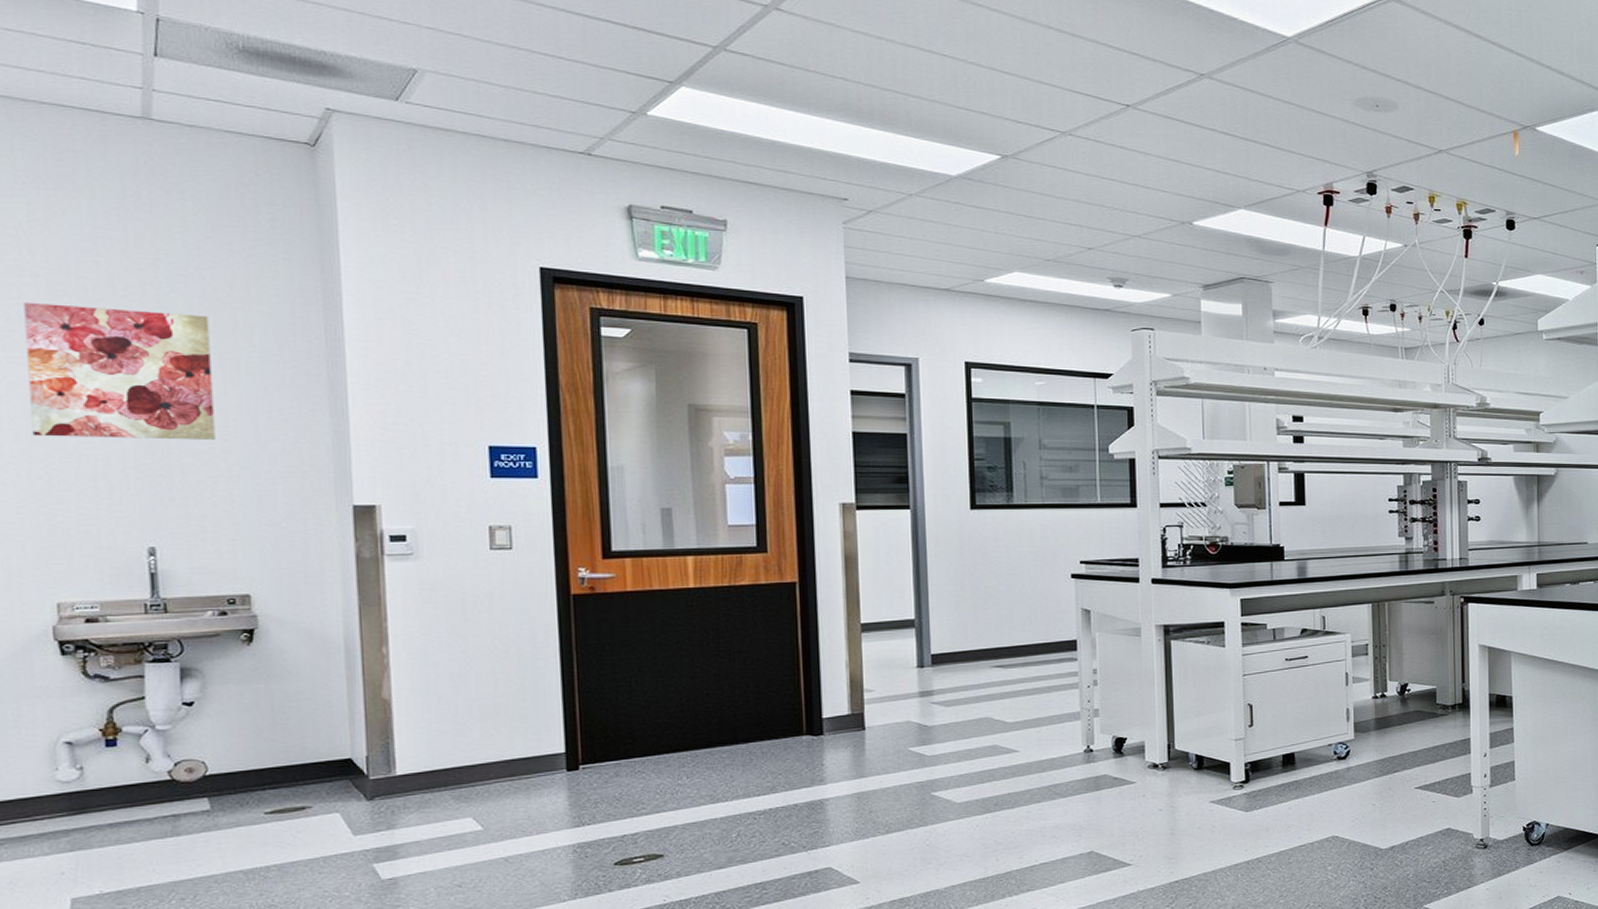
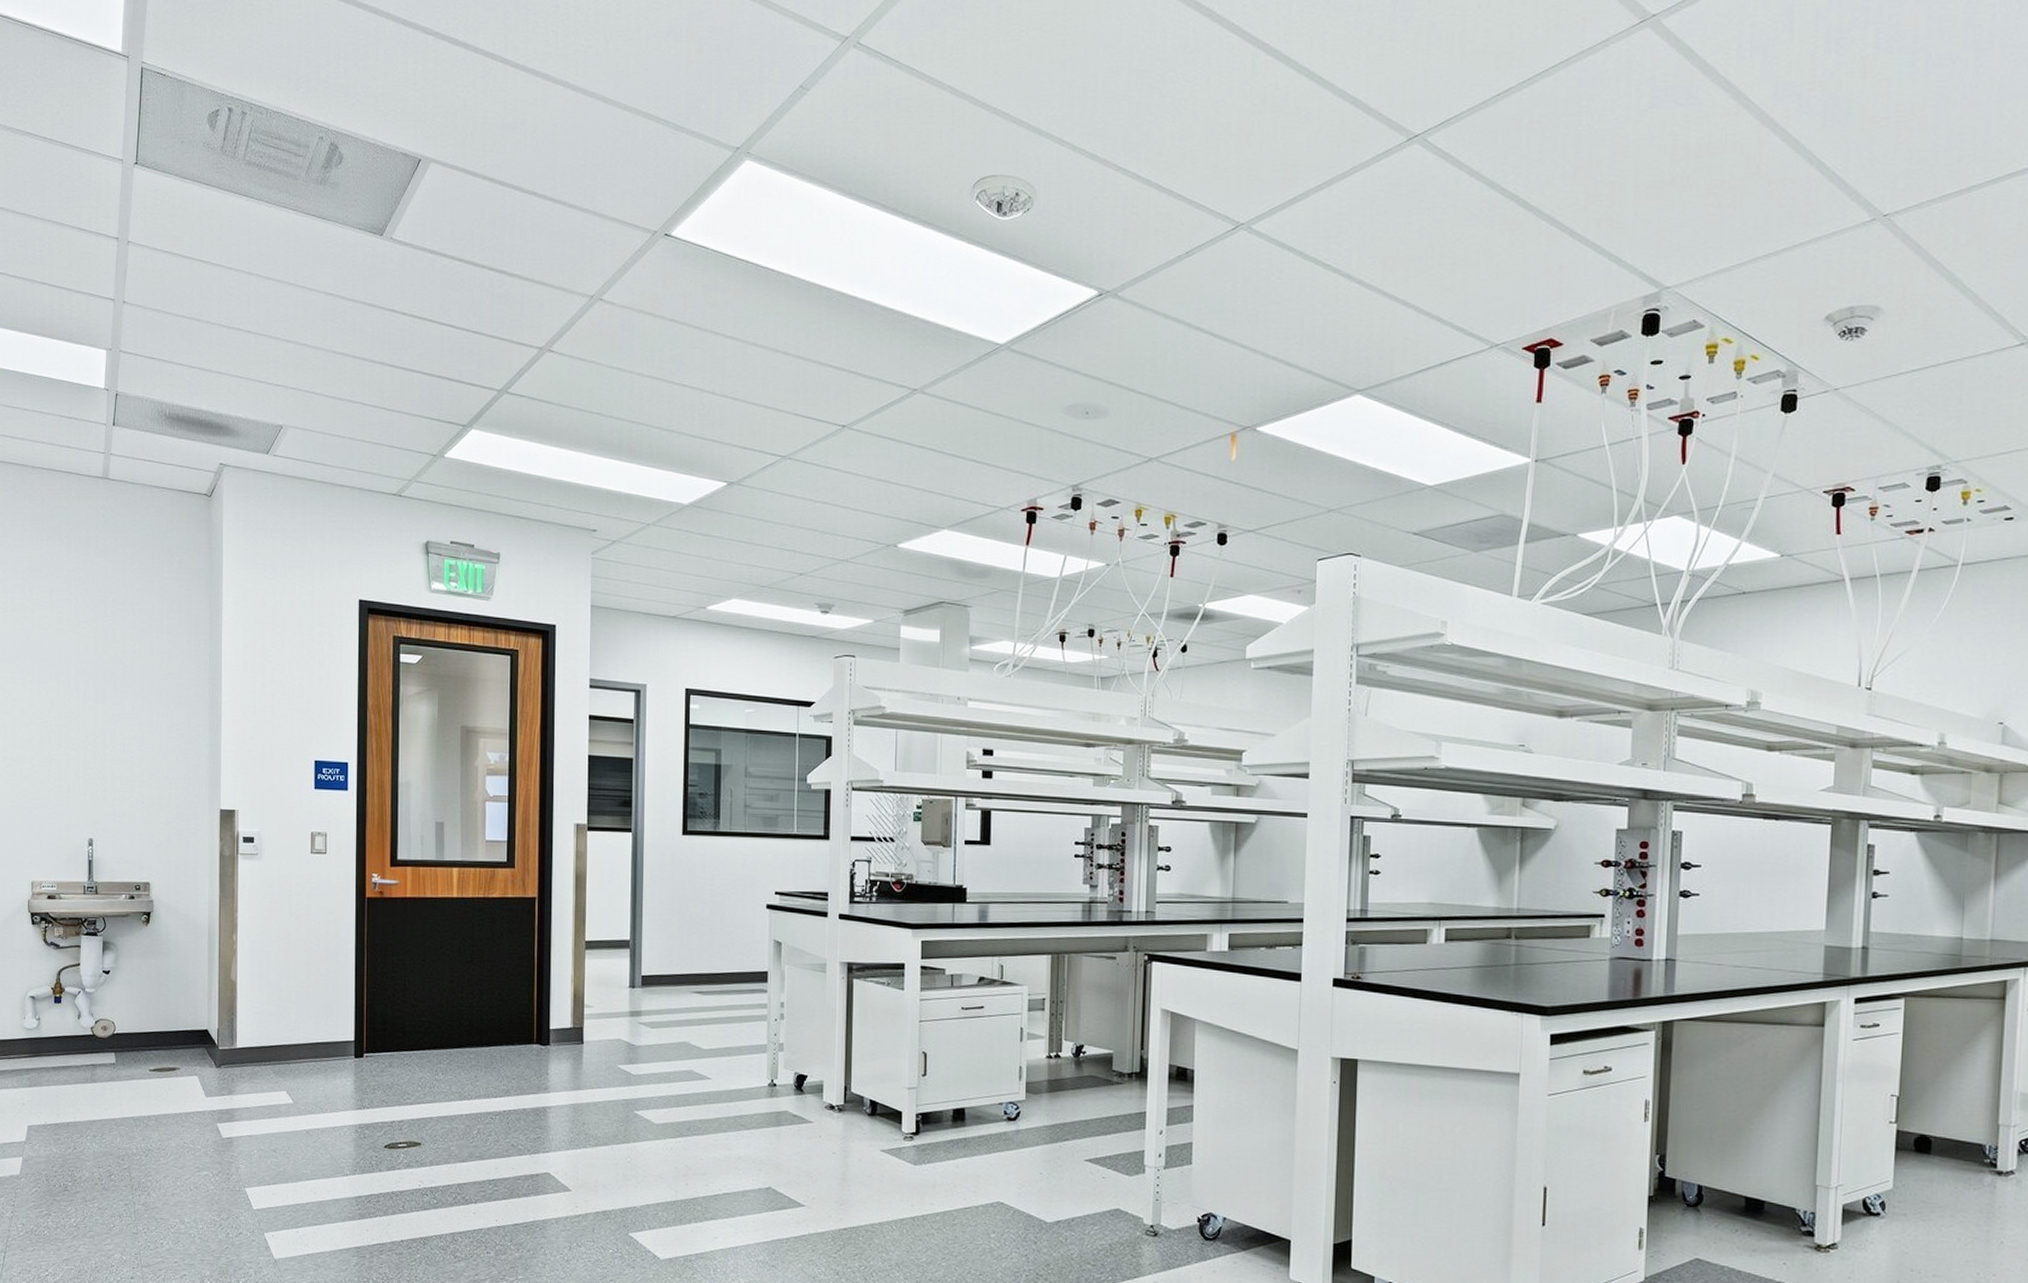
wall art: present [24,302,216,440] -> none [24,633,135,749]

